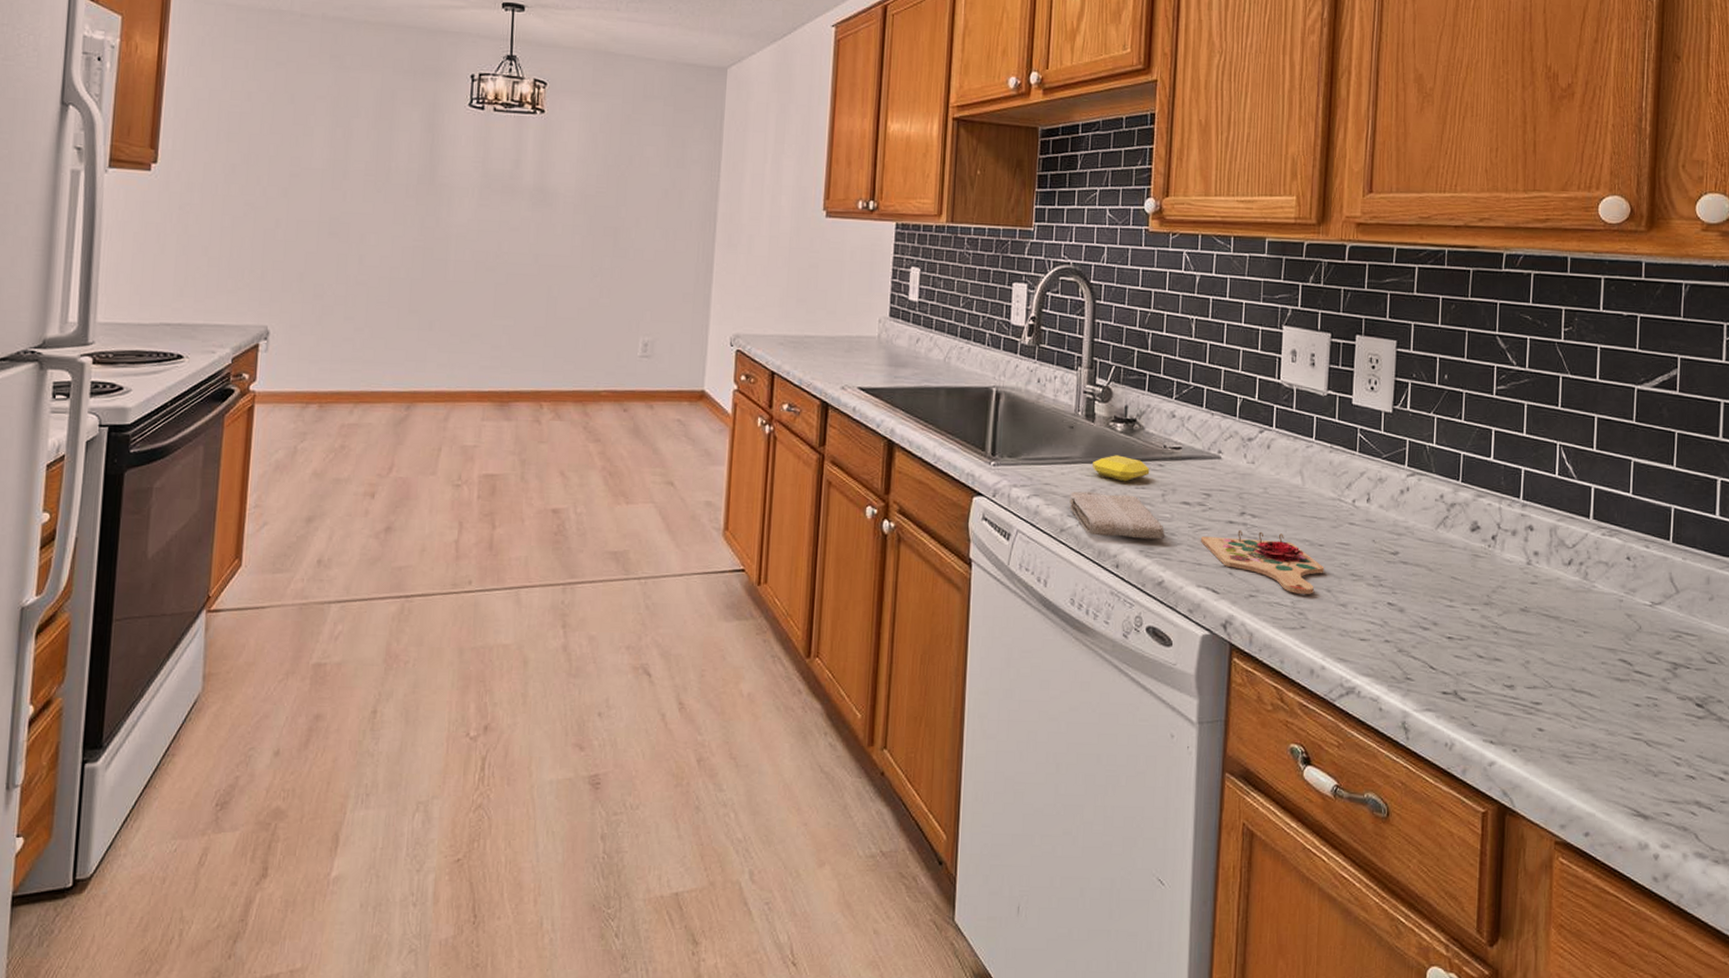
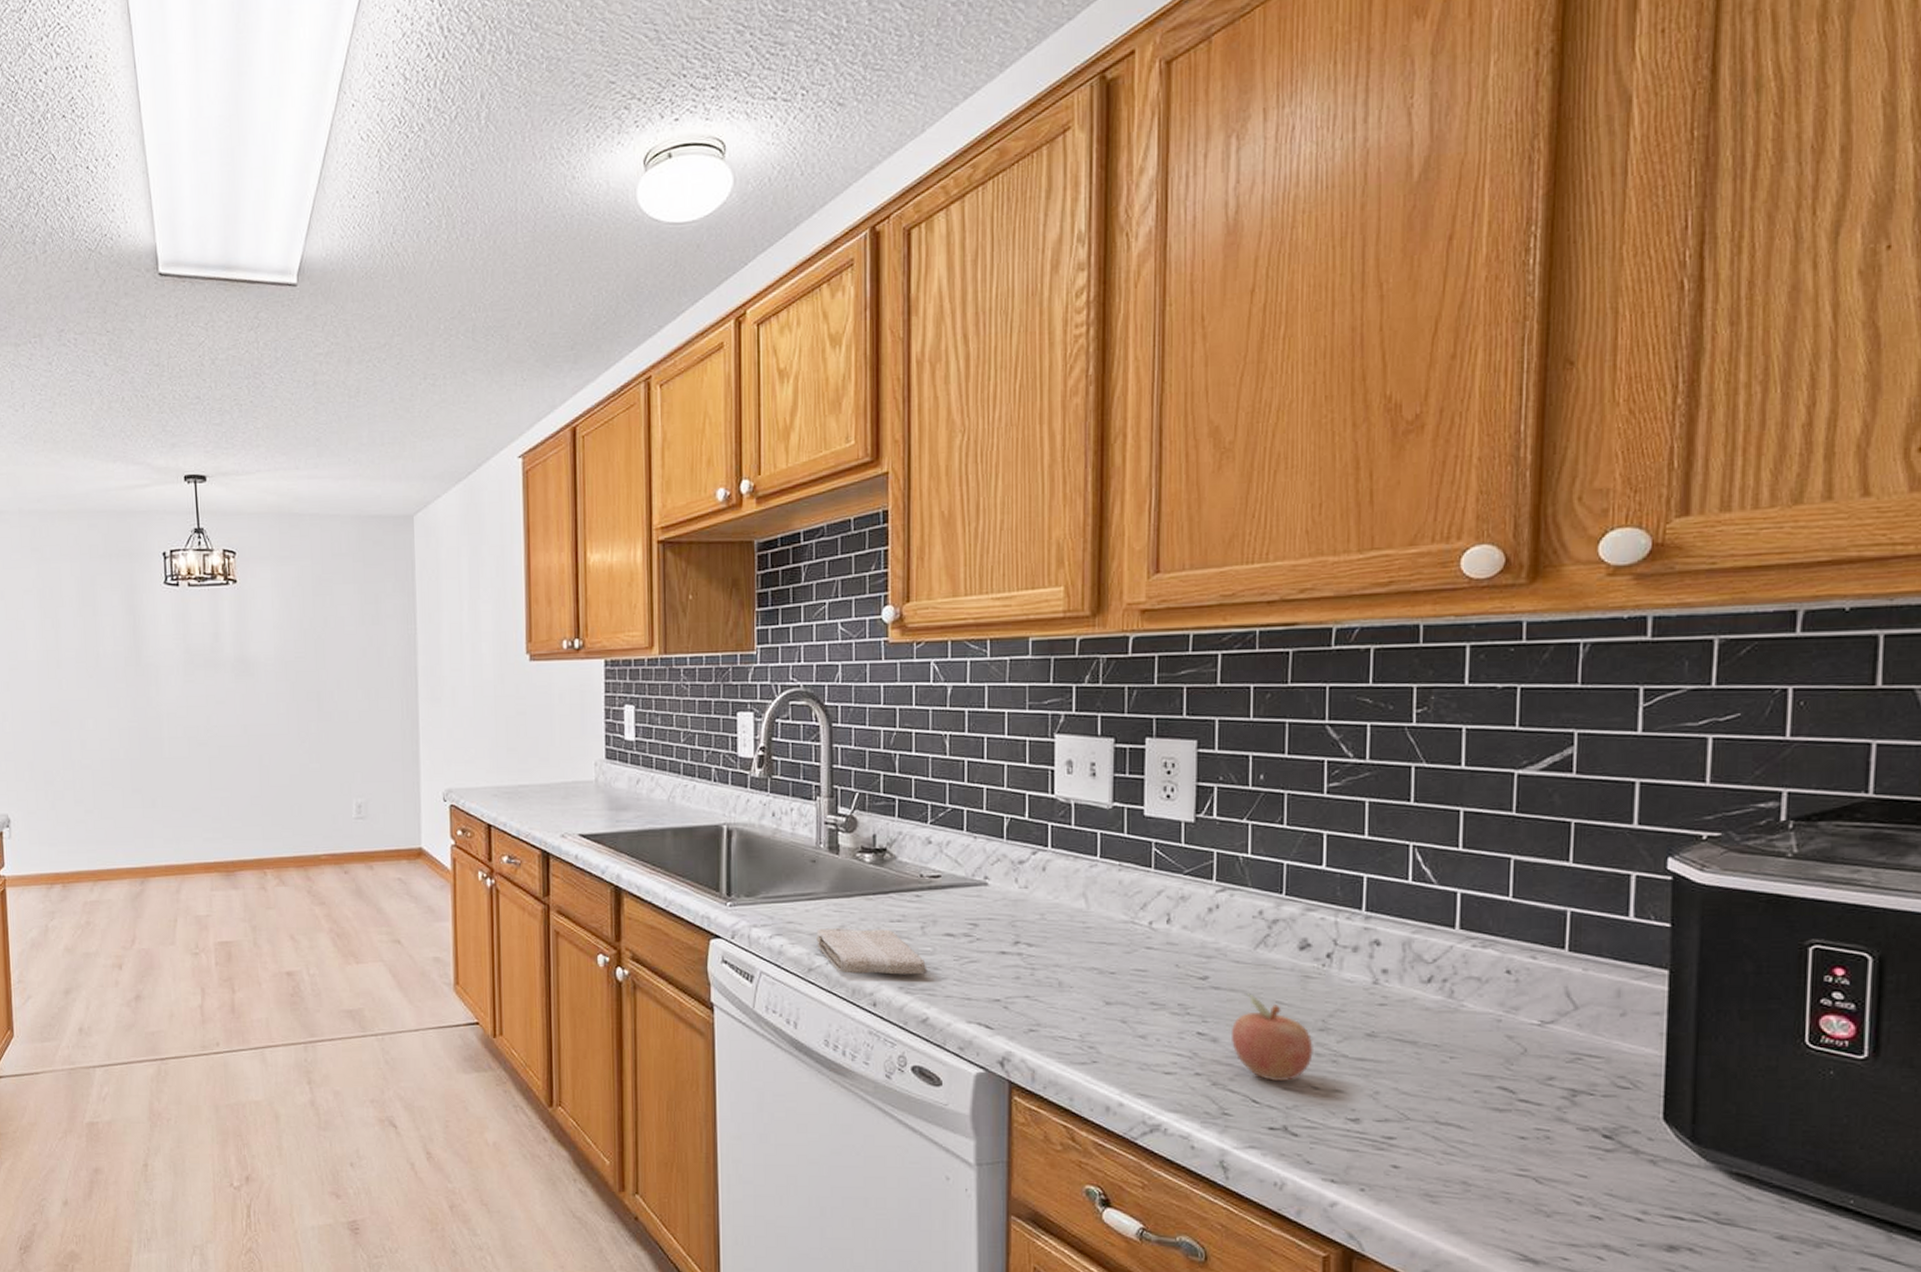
soap bar: present [1093,455,1150,482] -> none [840,888,906,916]
cutting board: present [1201,530,1325,595] -> none [969,961,1118,1028]
fruit: none [1415,569,1481,650] -> present [1232,993,1315,1082]

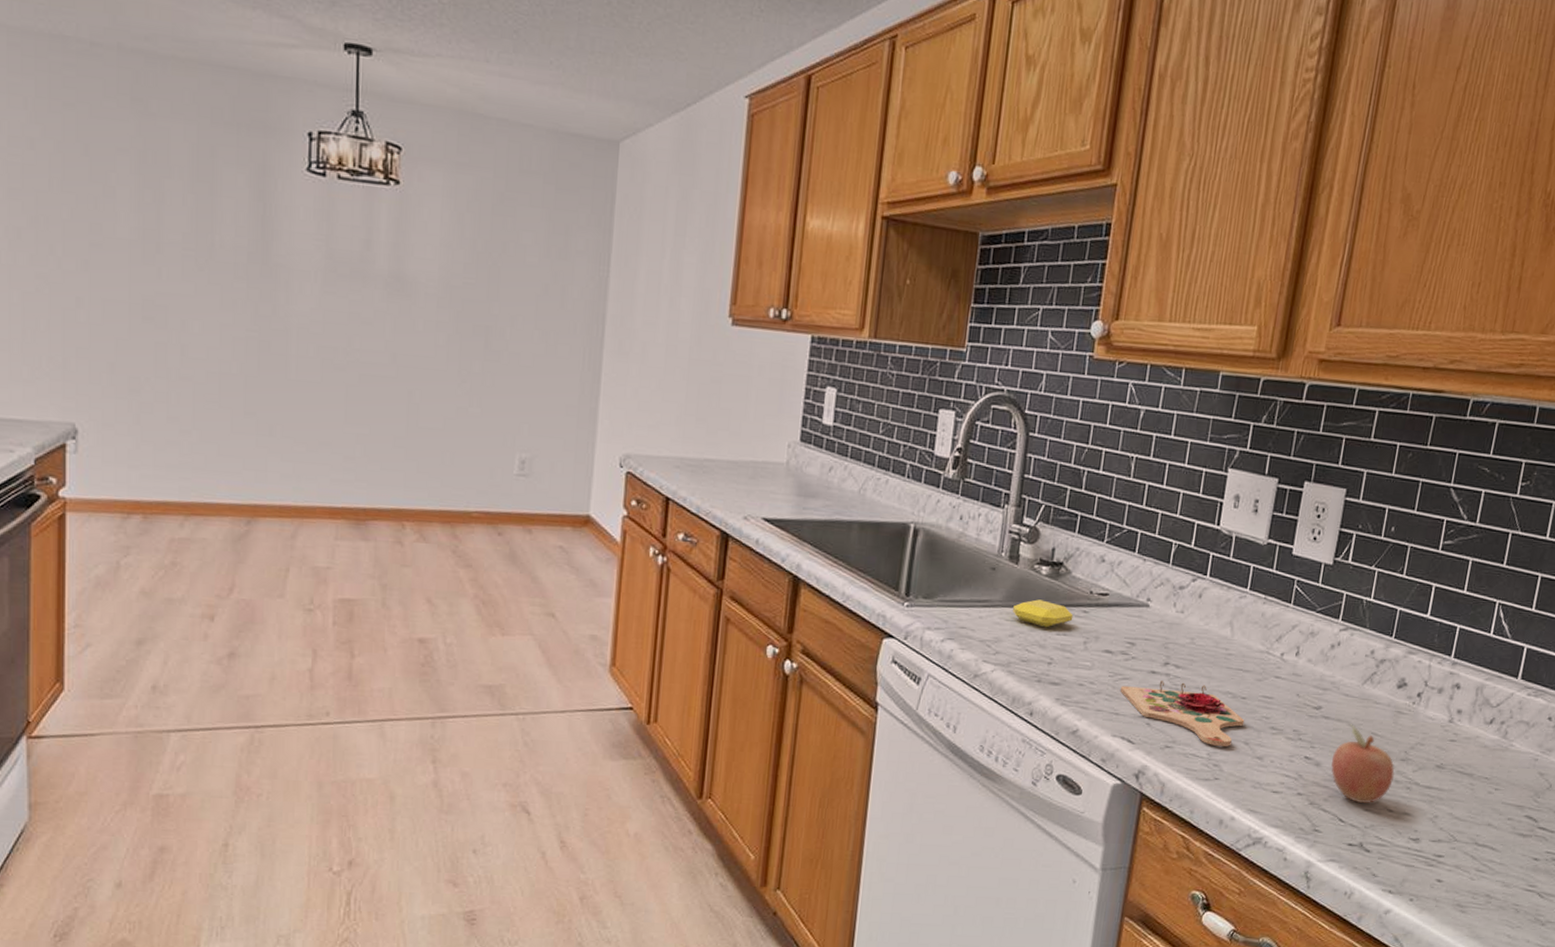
washcloth: present [816,928,927,975] -> none [985,636,1084,688]
soap bar: none [840,888,906,916] -> present [1013,599,1074,628]
cutting board: none [969,961,1118,1028] -> present [1120,681,1245,747]

